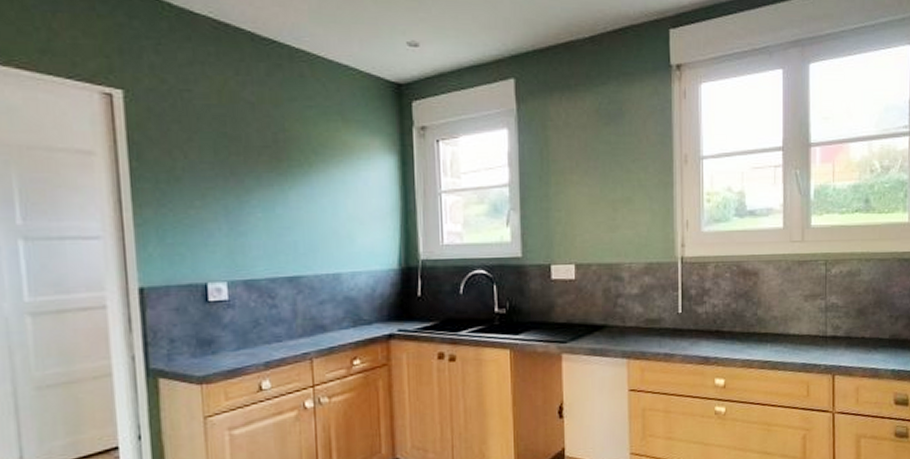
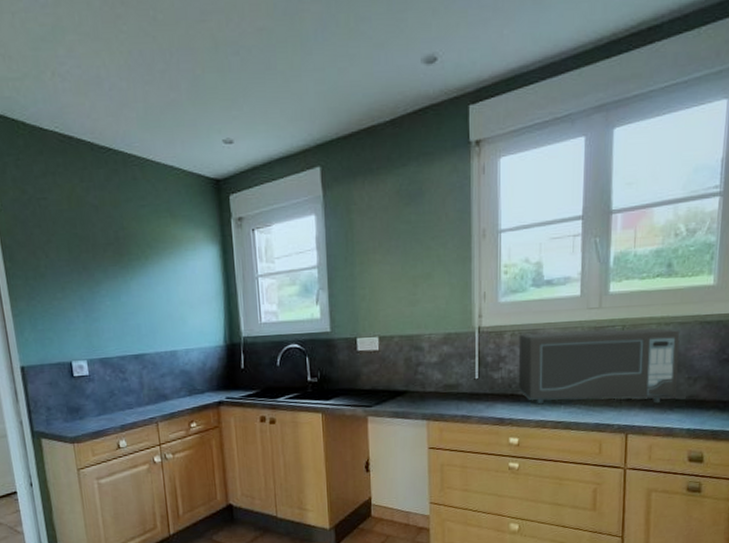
microwave: none [723,263,880,342] -> present [518,327,680,405]

